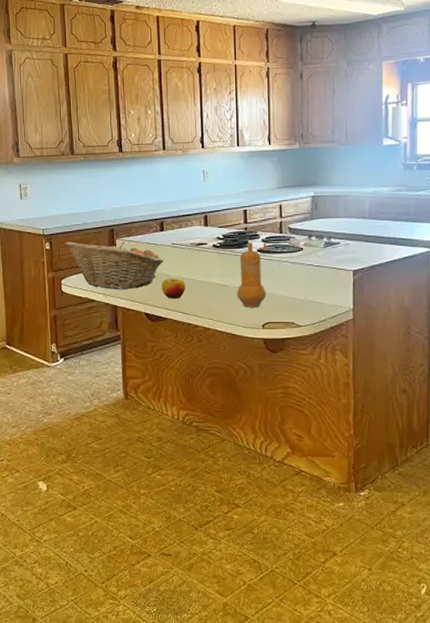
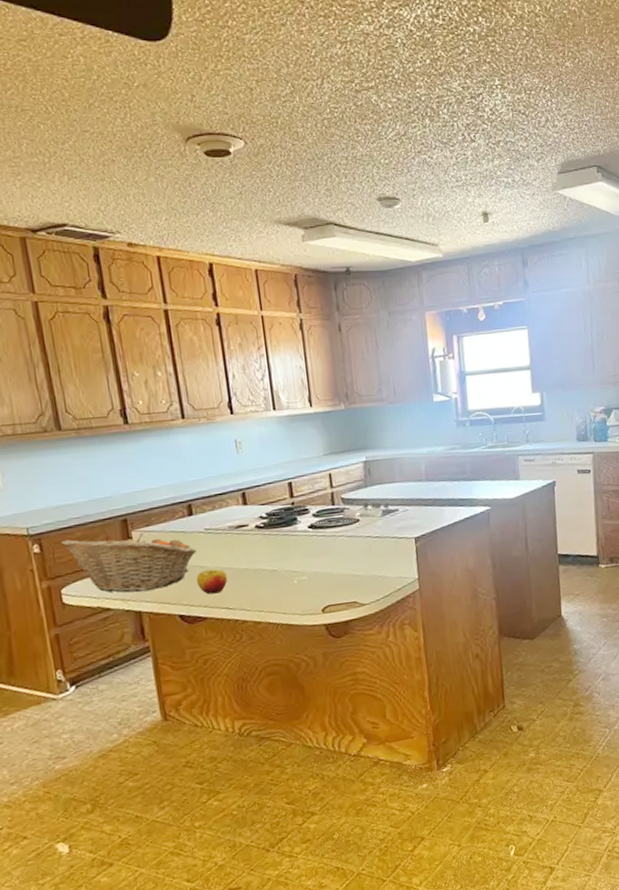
pepper mill: present [237,241,268,308] -> none [288,517,324,593]

